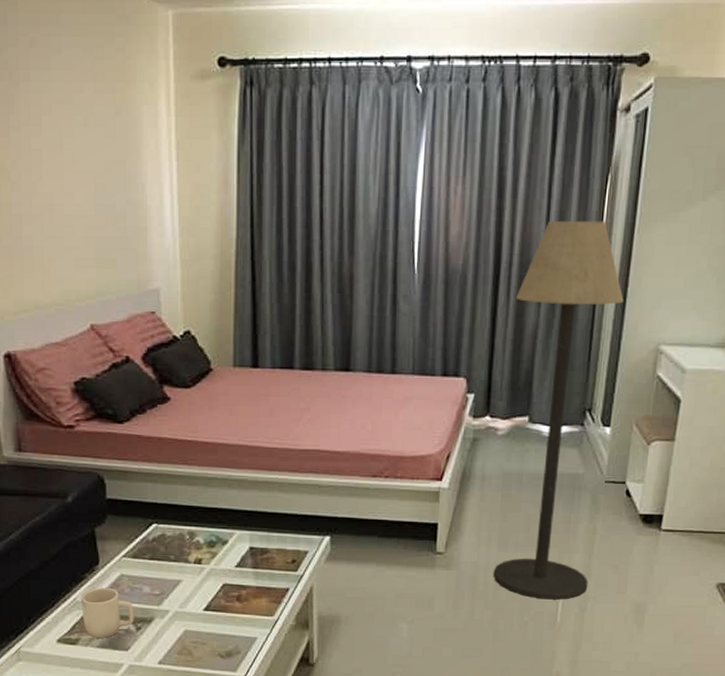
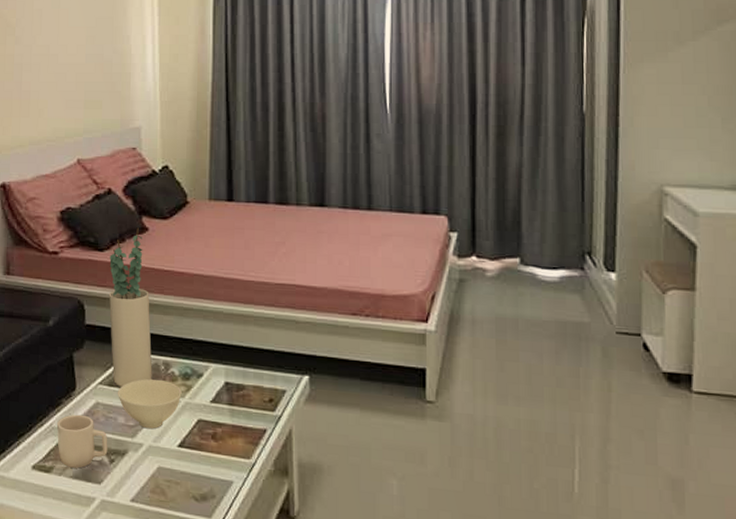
vase: none [130,397,177,559] -> present [108,227,153,388]
bowl: none [143,549,207,596] -> present [118,379,182,429]
floor lamp: present [494,220,624,600] -> none [494,62,616,467]

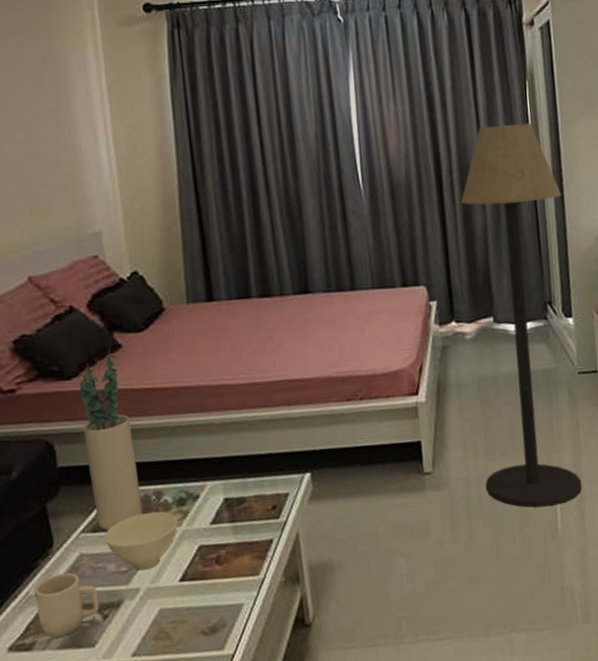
floor lamp: none [494,62,616,467] -> present [461,122,582,508]

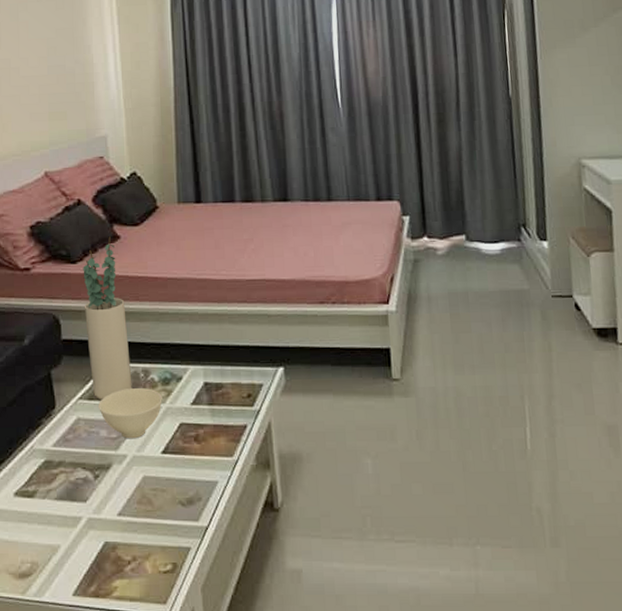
mug: present [33,572,100,638] -> none [37,433,92,489]
floor lamp: present [461,122,582,508] -> none [436,50,554,425]

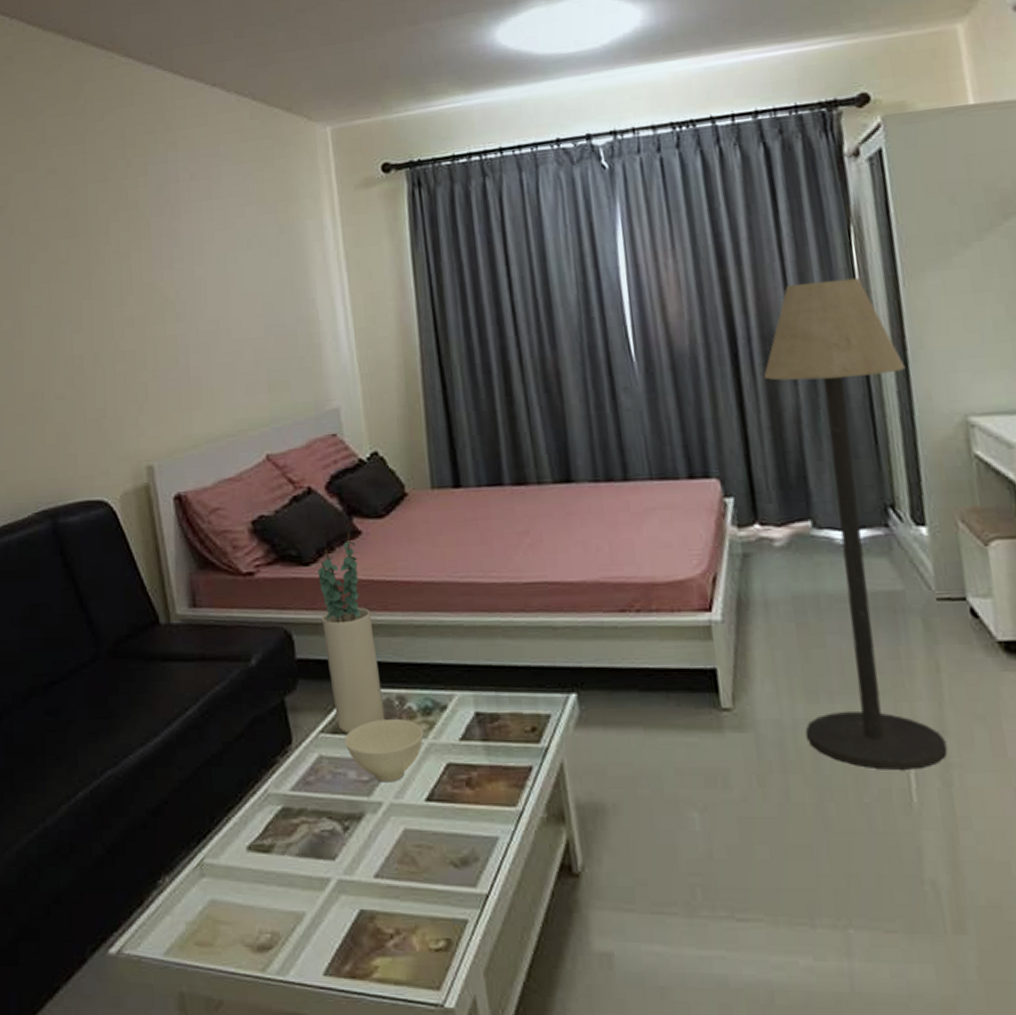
floor lamp: none [436,50,554,425] -> present [763,277,947,770]

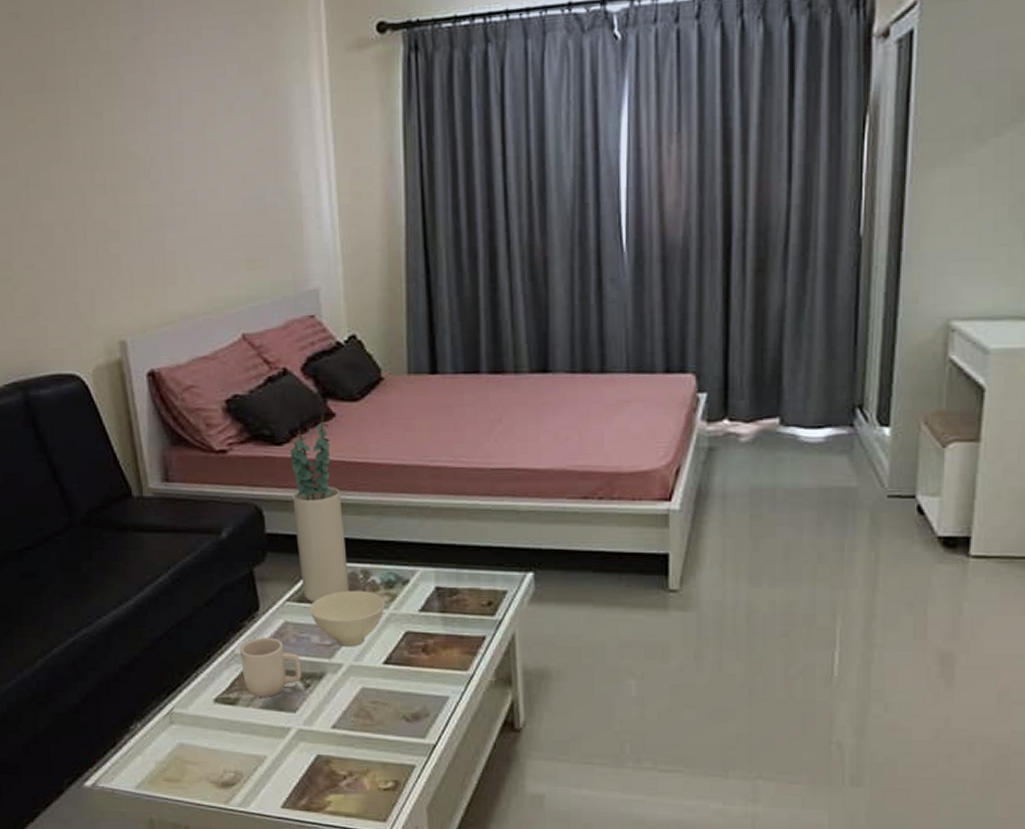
mug: none [272,774,340,843] -> present [239,637,302,697]
floor lamp: present [763,277,947,770] -> none [746,171,897,648]

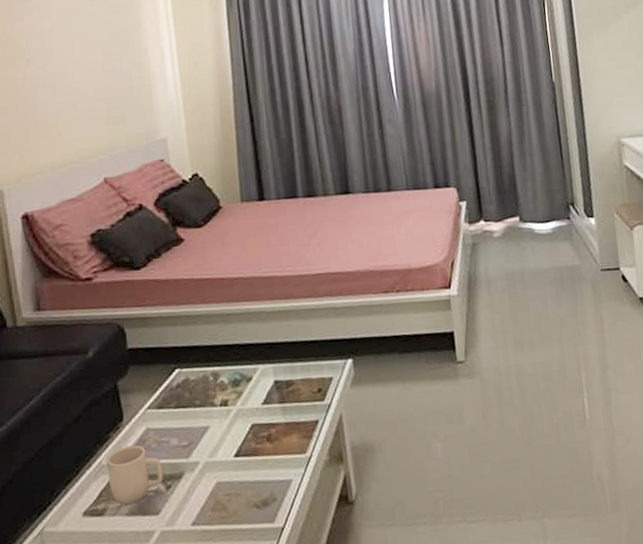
vase: present [290,413,350,604] -> none [147,239,202,409]
bowl: present [310,591,385,647] -> none [168,391,233,446]

